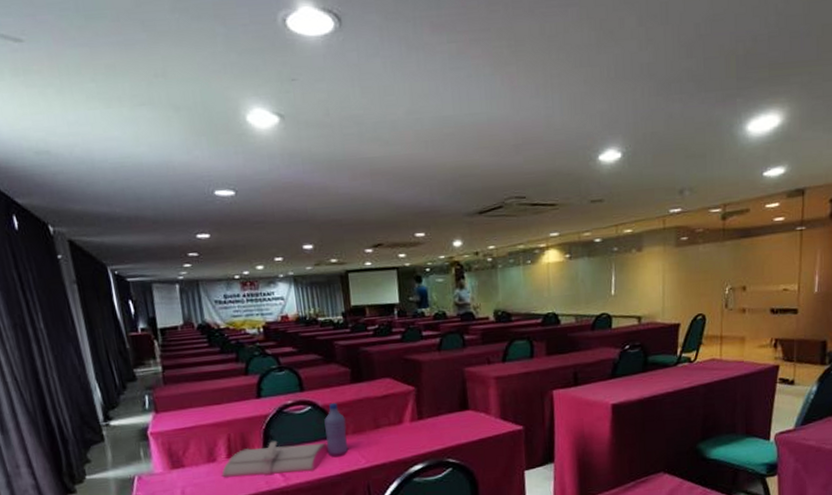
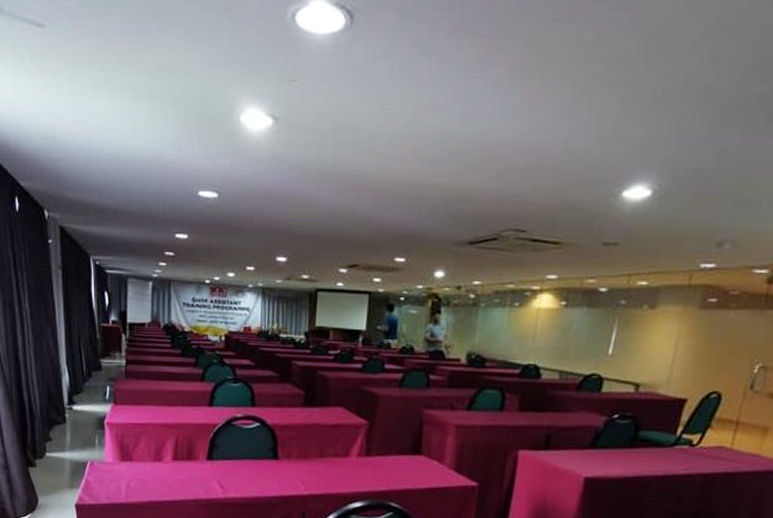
tool roll: present [221,440,328,479] -> none [165,451,270,490]
water bottle: present [324,402,349,458] -> none [268,423,291,480]

